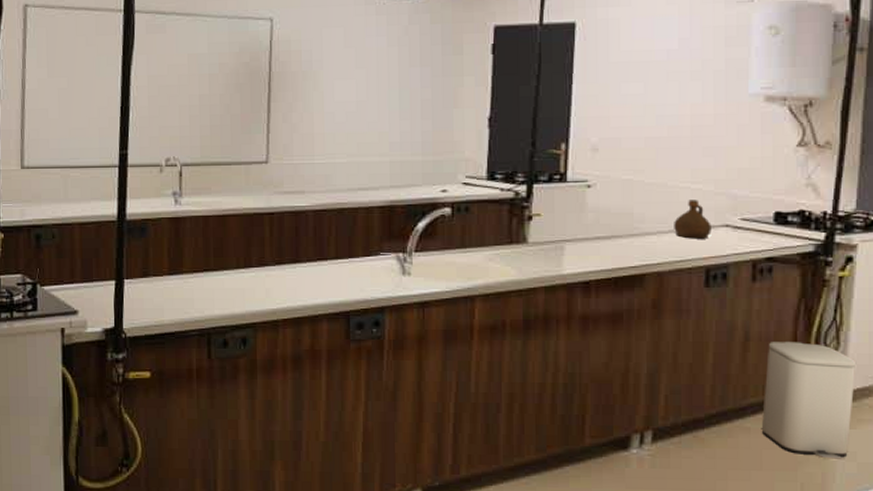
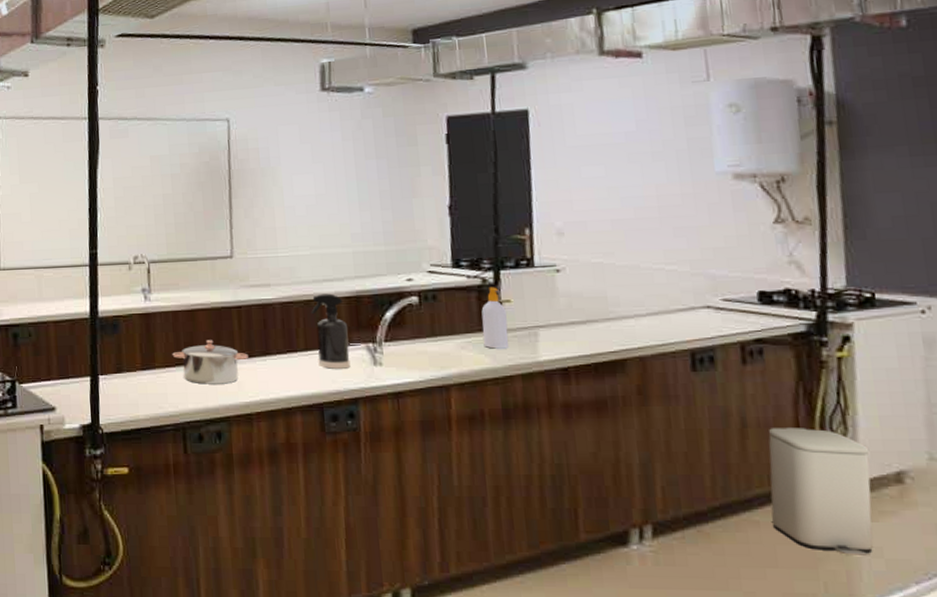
cooking pot: none [201,246,279,291] -> present [172,340,249,384]
spray bottle: none [344,202,380,278] -> present [311,293,351,369]
soap bottle: none [511,200,537,261] -> present [481,287,509,349]
jug: present [674,200,712,239] -> none [651,281,693,322]

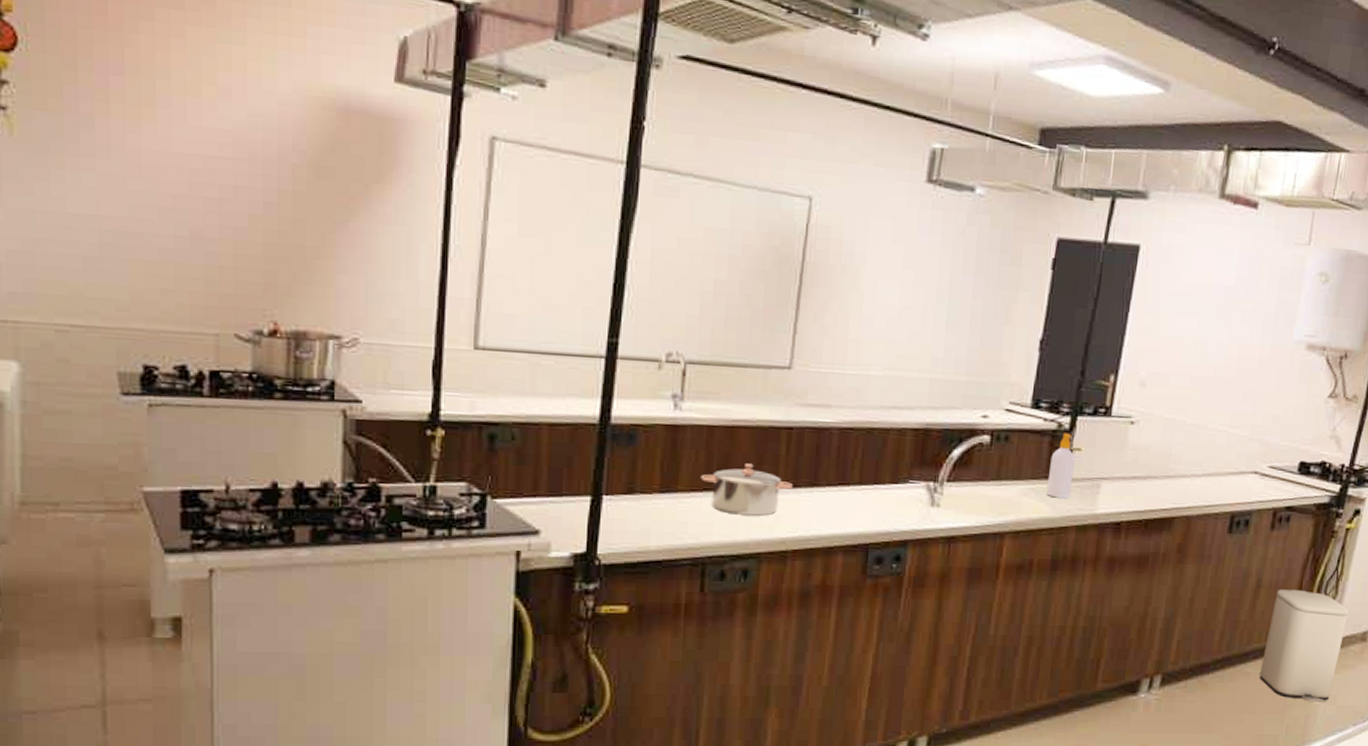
spray bottle: present [311,293,351,369] -> none [871,422,911,508]

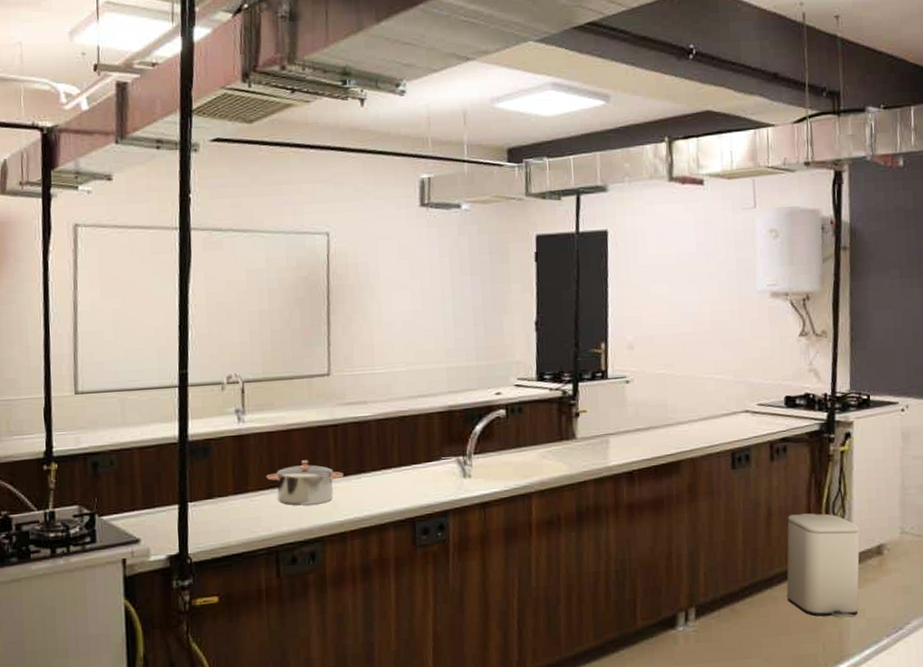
soap bottle: present [1046,433,1076,499] -> none [561,398,584,457]

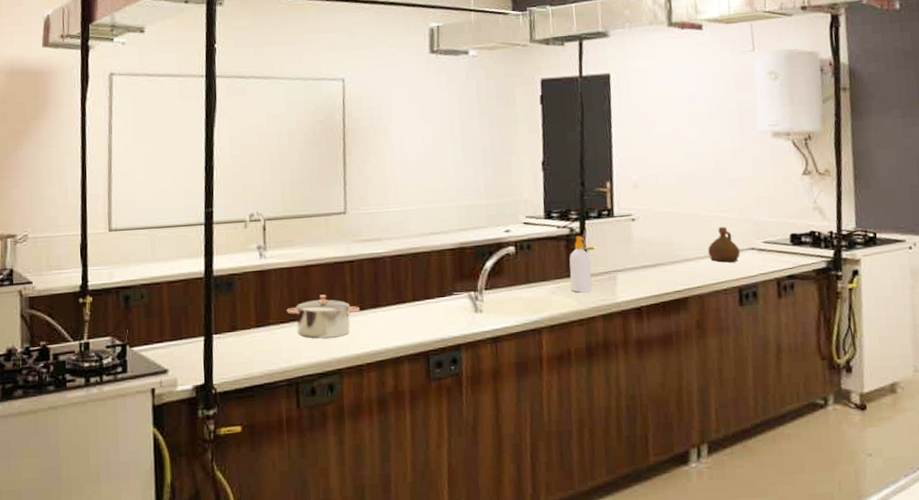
soap bottle: none [561,398,584,457] -> present [569,236,593,293]
jug: none [702,389,734,425] -> present [708,227,740,263]
pedal bin: present [786,513,860,619] -> none [797,350,874,458]

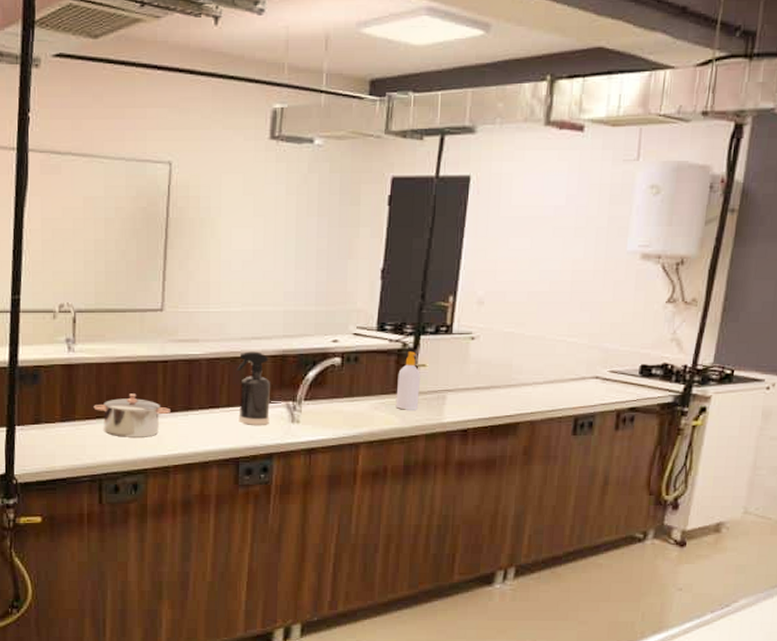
spray bottle: none [419,246,454,318] -> present [237,351,271,425]
jug: present [708,227,740,263] -> none [548,352,583,390]

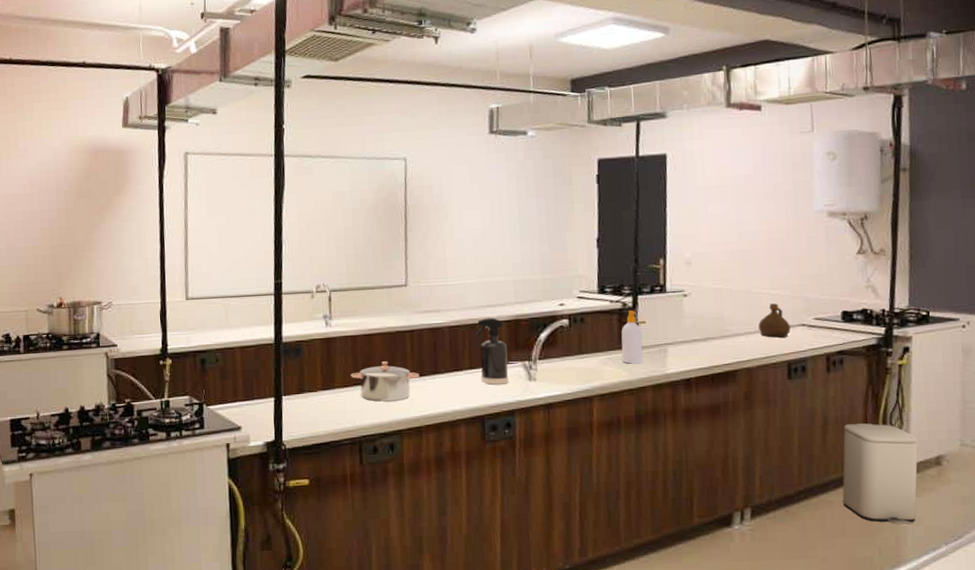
jug: none [548,352,583,390] -> present [758,303,791,338]
pedal bin: none [612,484,701,592] -> present [842,423,918,525]

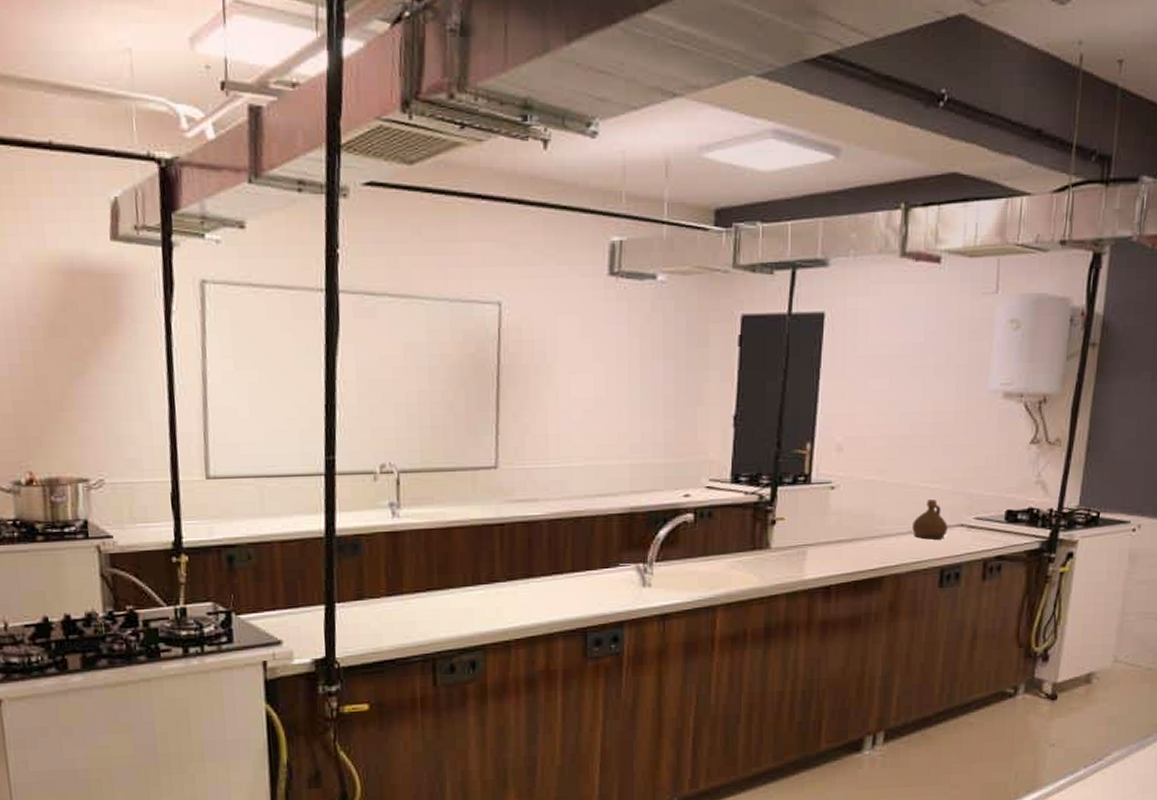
cooking pot: present [350,361,420,402] -> none [423,561,511,611]
spray bottle: present [476,317,509,385] -> none [581,510,619,591]
soap bottle: present [621,310,643,364] -> none [753,504,780,568]
pedal bin: present [842,423,918,525] -> none [983,637,1070,748]

